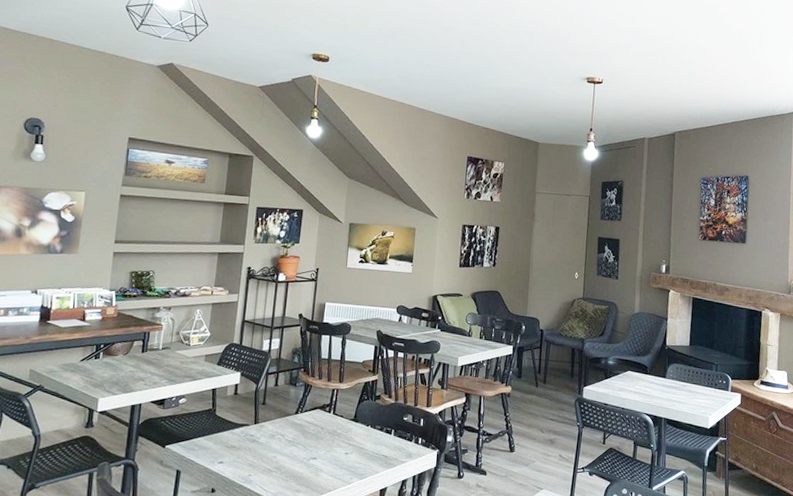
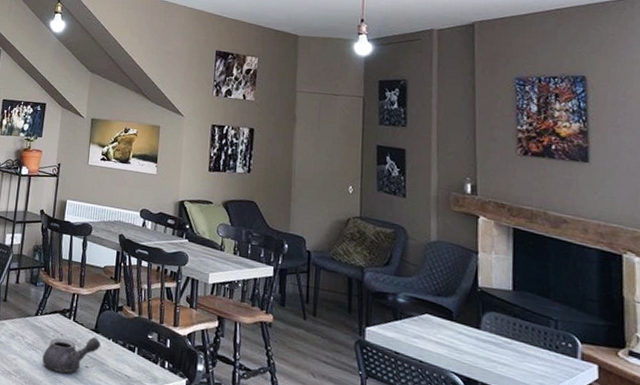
teapot: none [303,425,360,462] -> present [42,336,101,373]

